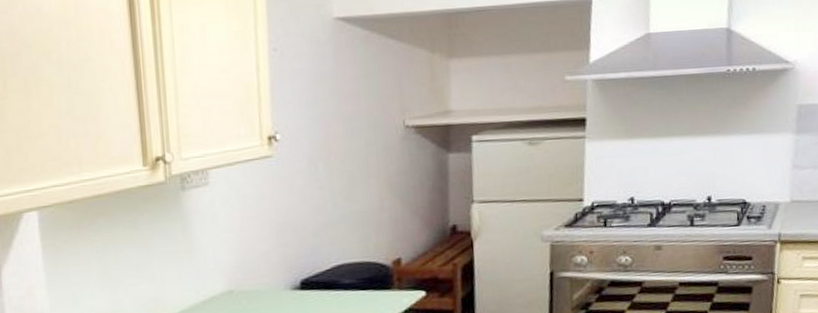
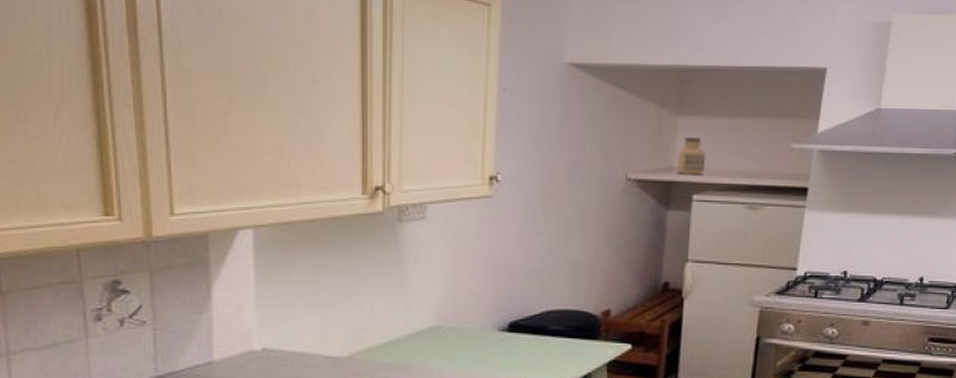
jar: none [453,79,482,116] -> present [676,137,706,174]

